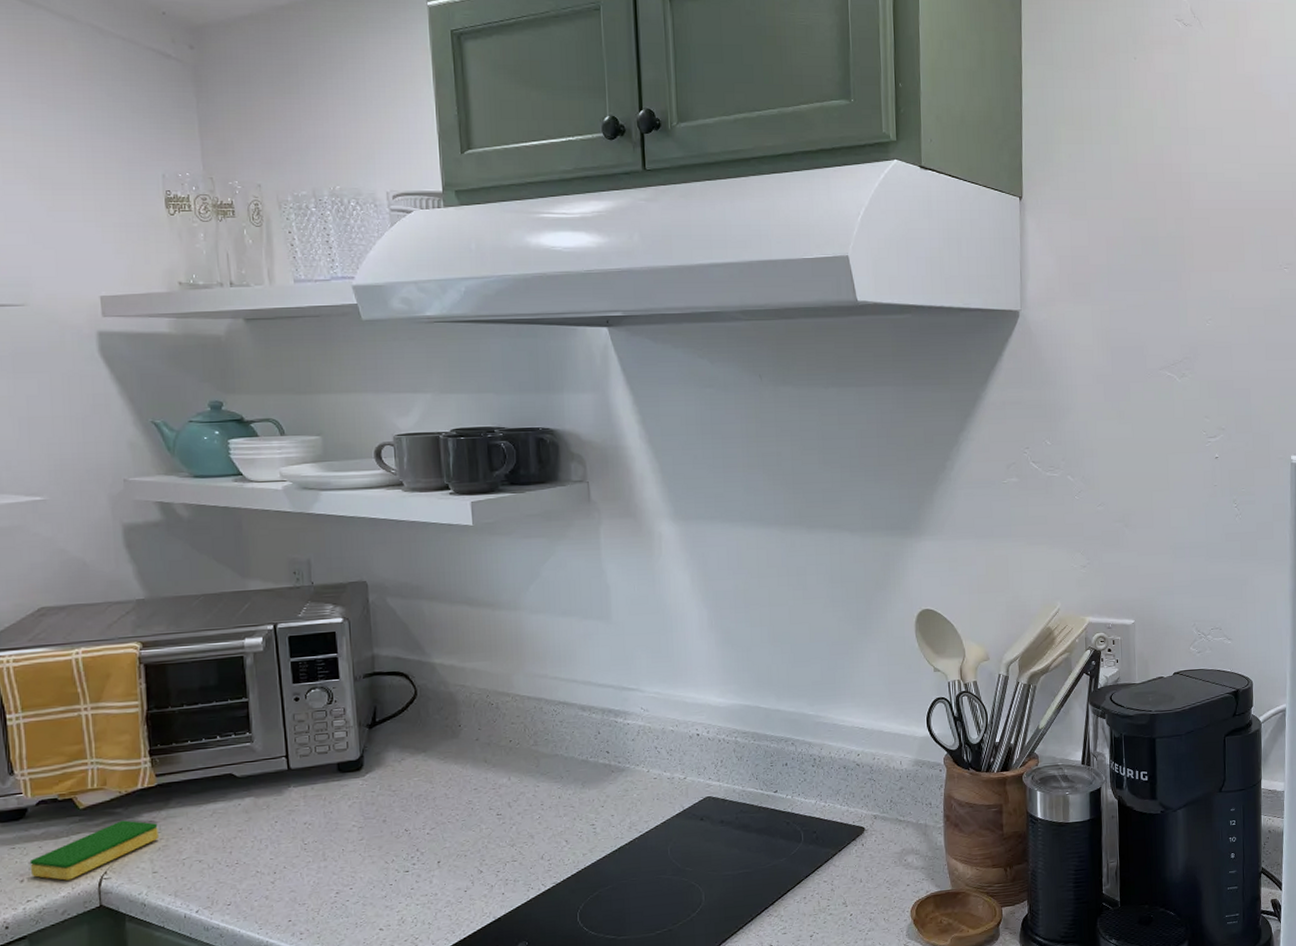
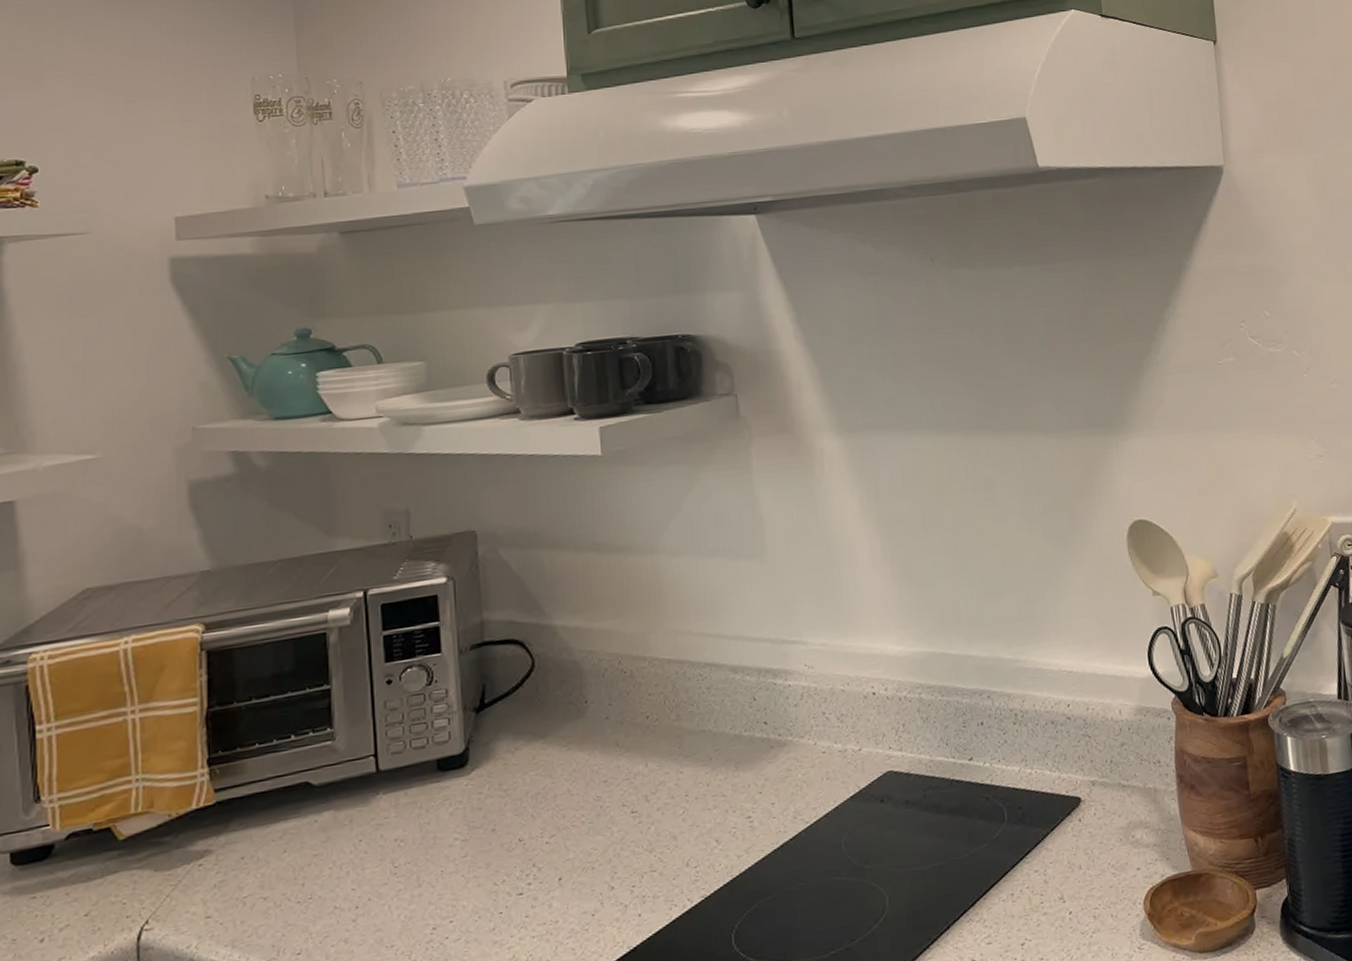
dish sponge: present [29,820,158,881] -> none [53,851,214,936]

